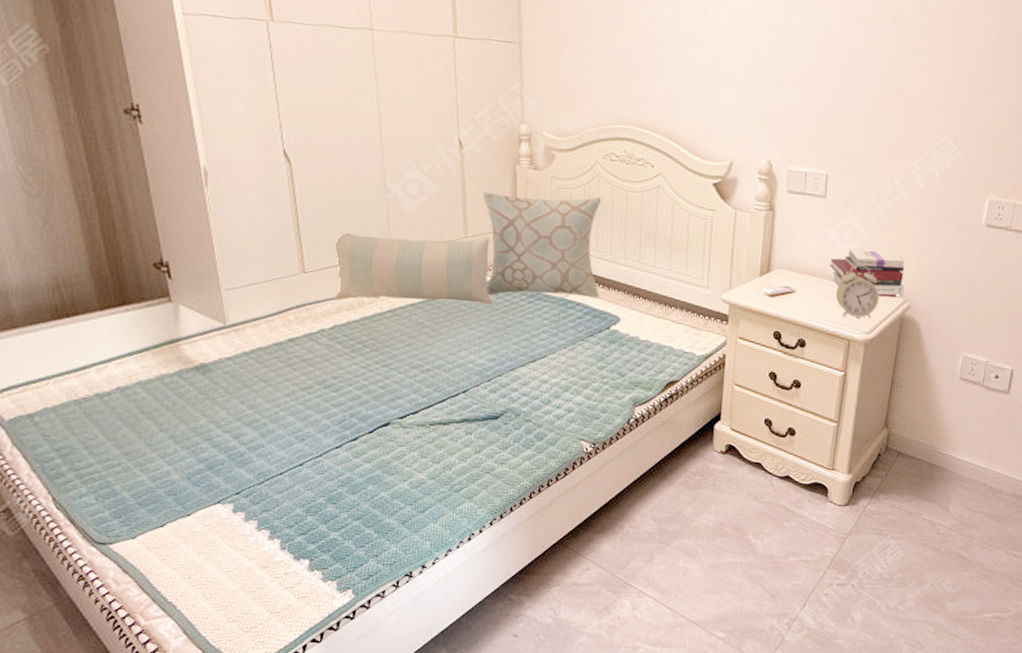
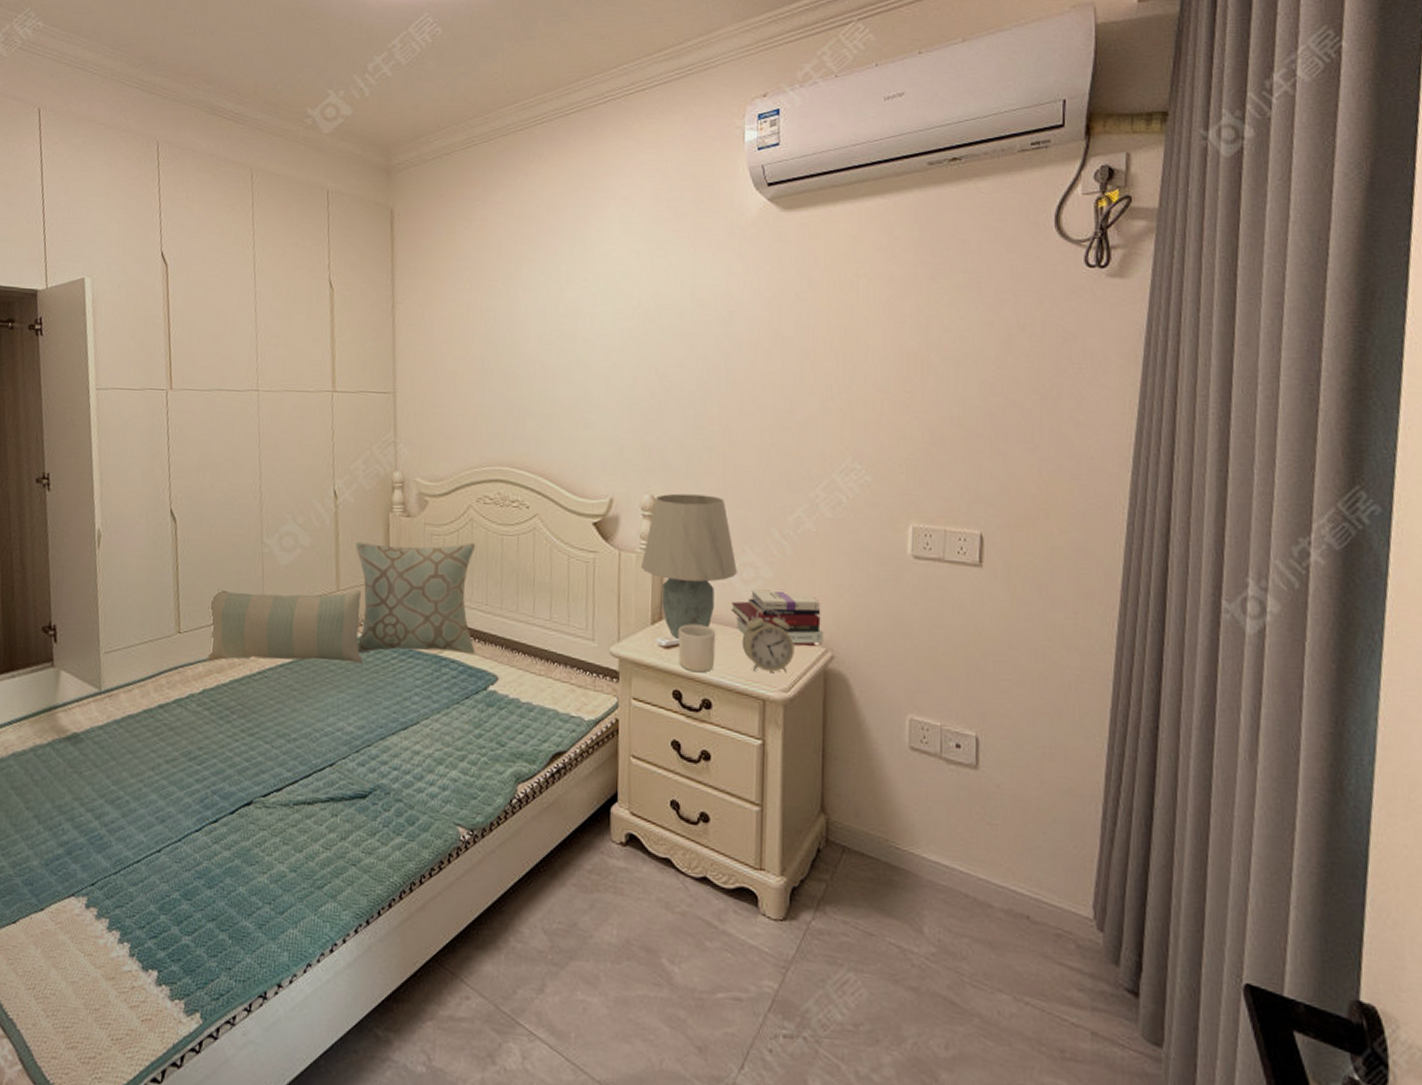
table lamp: none [754,160,839,289] -> present [641,493,737,639]
mug: none [780,276,815,318] -> present [677,623,716,673]

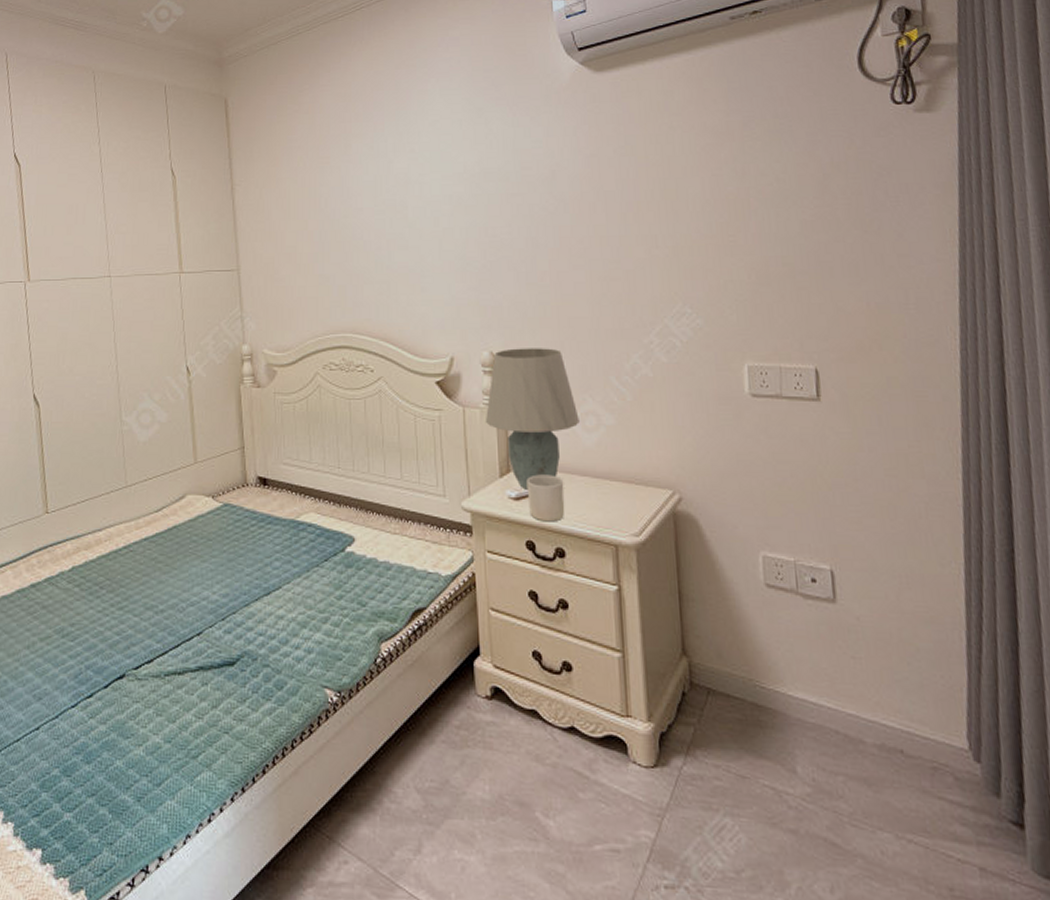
pillow: present [207,589,364,664] -> none [73,461,224,540]
pillow: present [355,541,475,655] -> none [210,409,331,522]
books: present [731,588,824,646] -> none [576,435,670,490]
alarm clock: present [741,608,794,672] -> none [589,455,643,517]

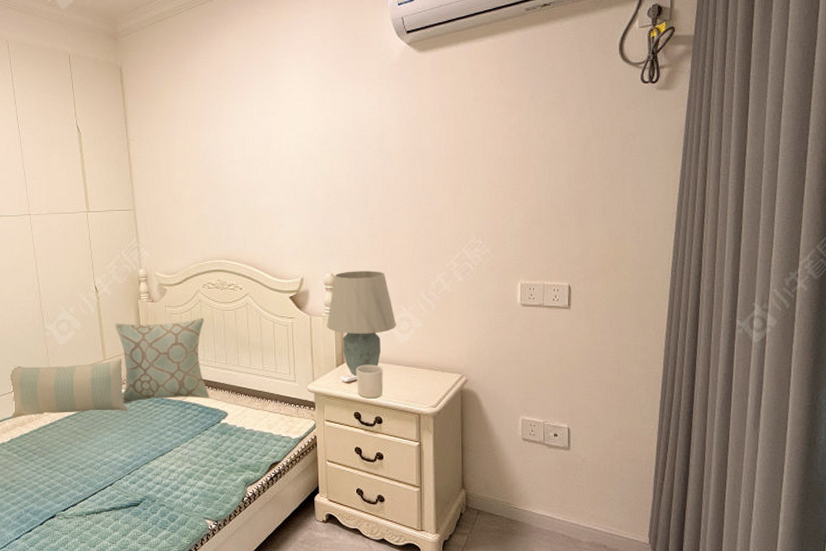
pillow: none [73,461,224,540] -> present [8,358,128,419]
pillow: none [210,409,331,522] -> present [115,318,210,403]

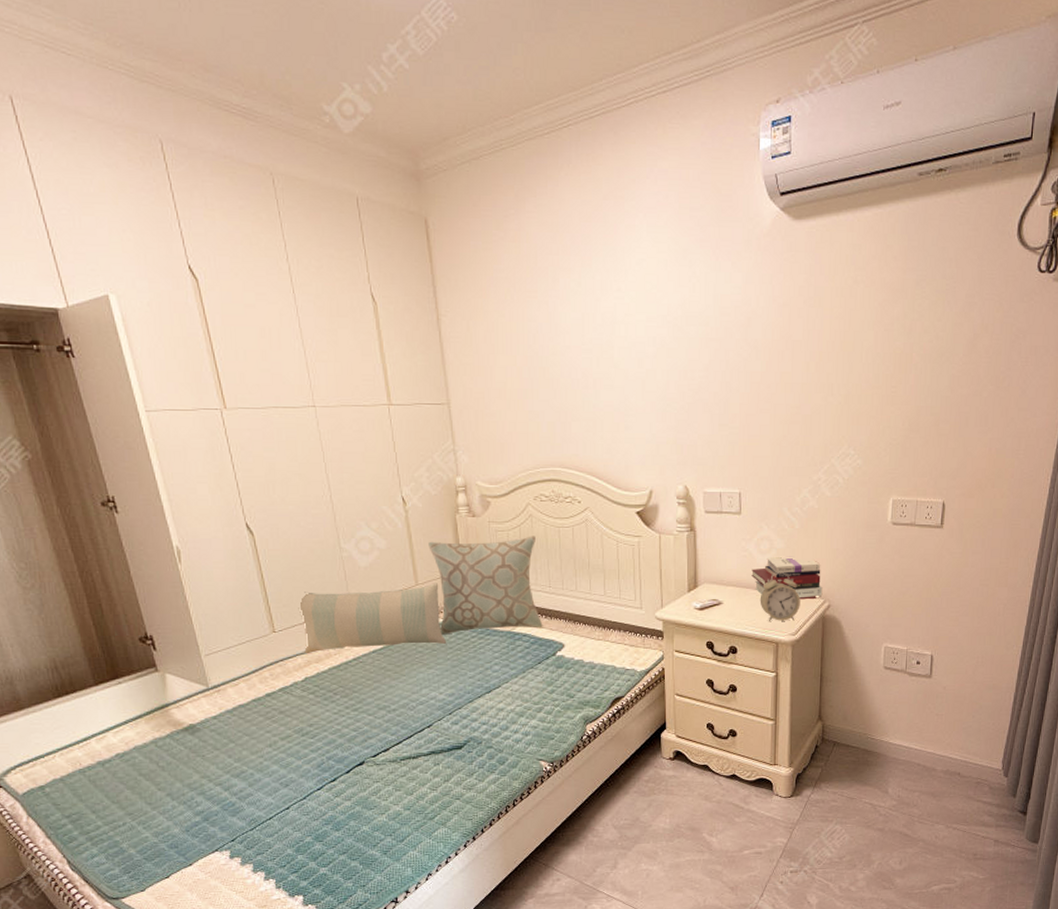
table lamp: present [327,271,396,376] -> none [678,483,756,602]
mug: present [356,364,383,399] -> none [709,589,740,627]
books: none [393,335,460,375] -> present [751,556,823,600]
alarm clock: none [401,350,439,394] -> present [760,572,800,621]

